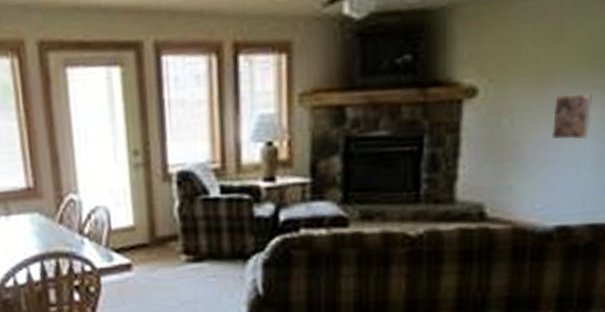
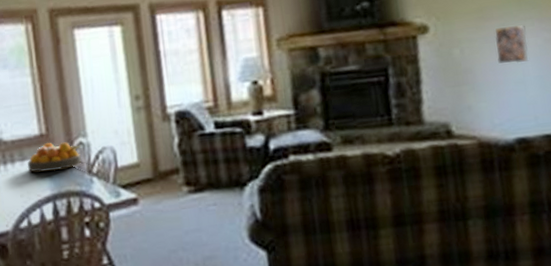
fruit bowl: none [13,197,72,229] -> present [27,142,81,172]

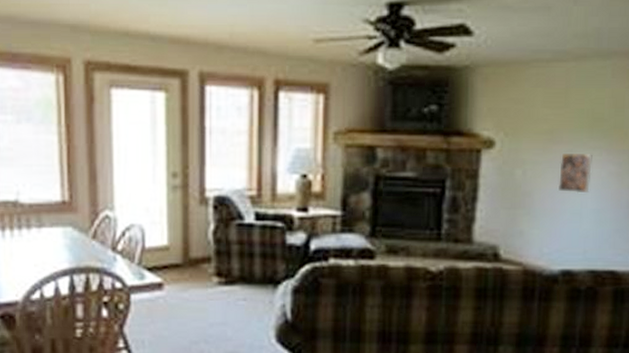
fruit bowl: present [27,142,81,172] -> none [44,211,106,243]

